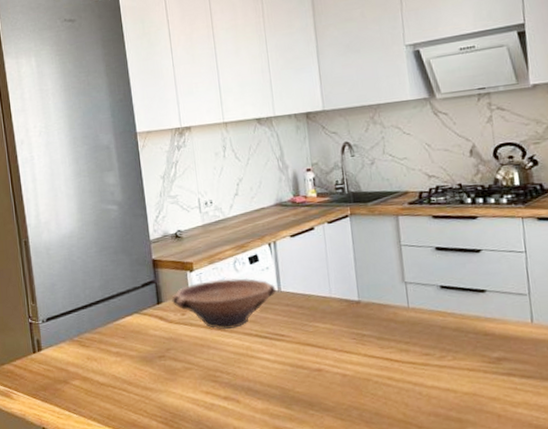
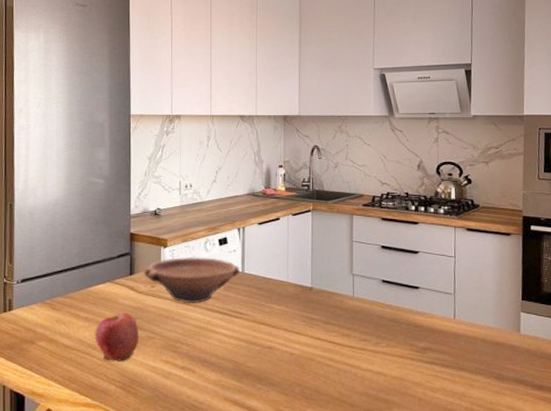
apple: none [128,344,176,396] -> present [95,313,139,361]

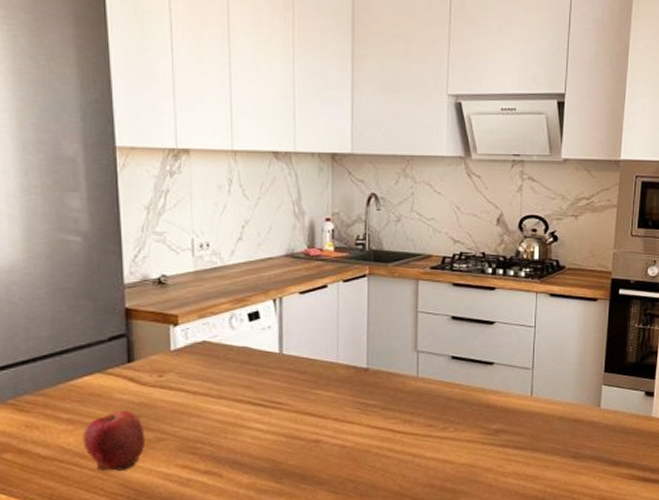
bowl: present [144,256,240,304] -> none [147,336,277,396]

